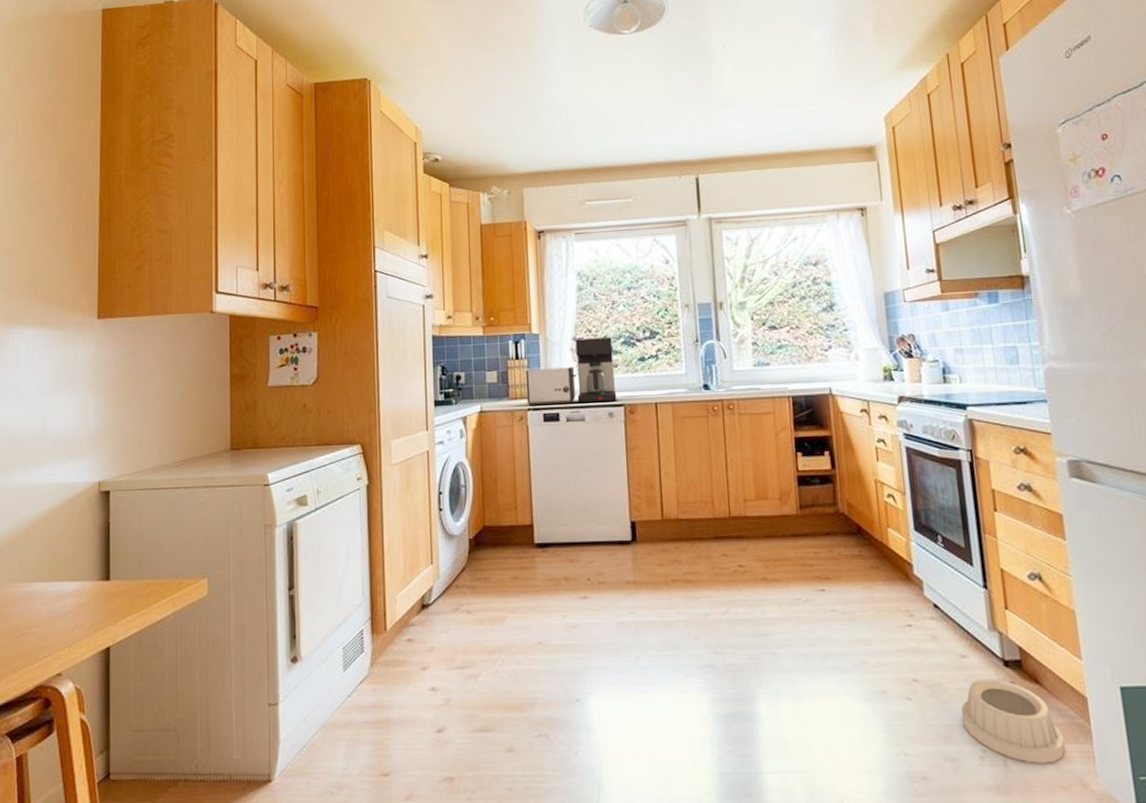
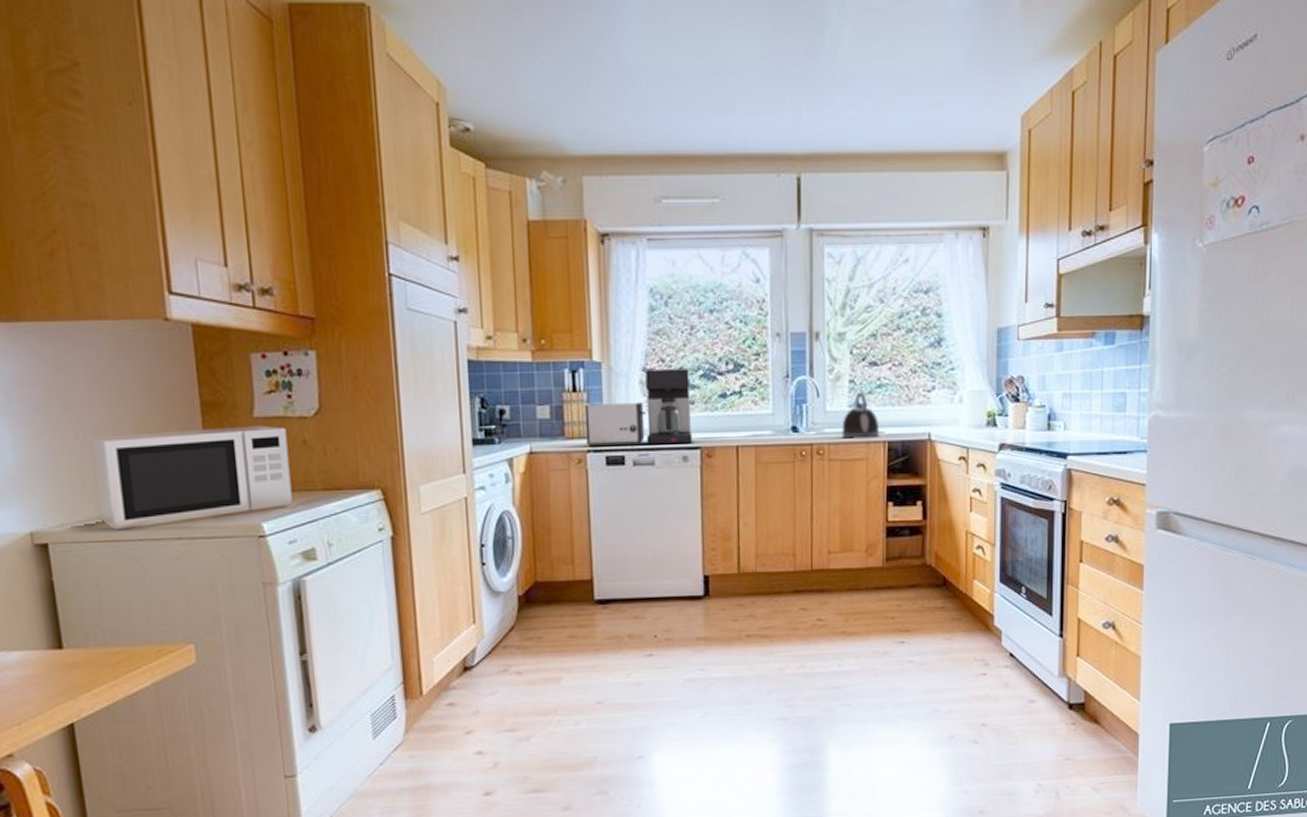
microwave: none [148,393,292,480] -> present [89,425,293,531]
kettle: none [748,352,784,396] -> present [842,391,880,440]
pet bowl: present [961,679,1065,764] -> none [1024,721,1113,794]

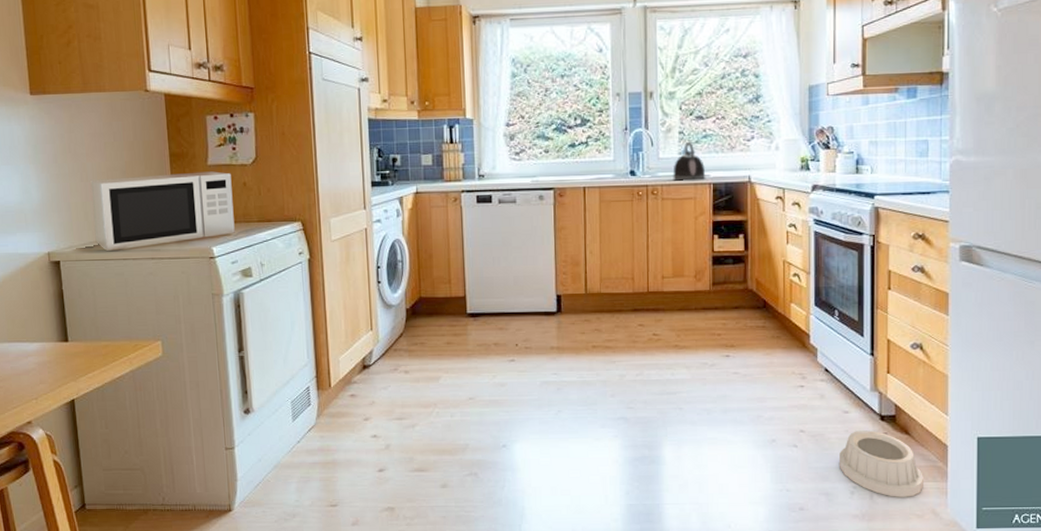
toaster: present [584,403,646,449] -> none [459,152,509,189]
coffee maker: present [645,369,693,445] -> none [508,124,547,187]
pet bowl: none [1024,721,1113,794] -> present [840,430,923,497]

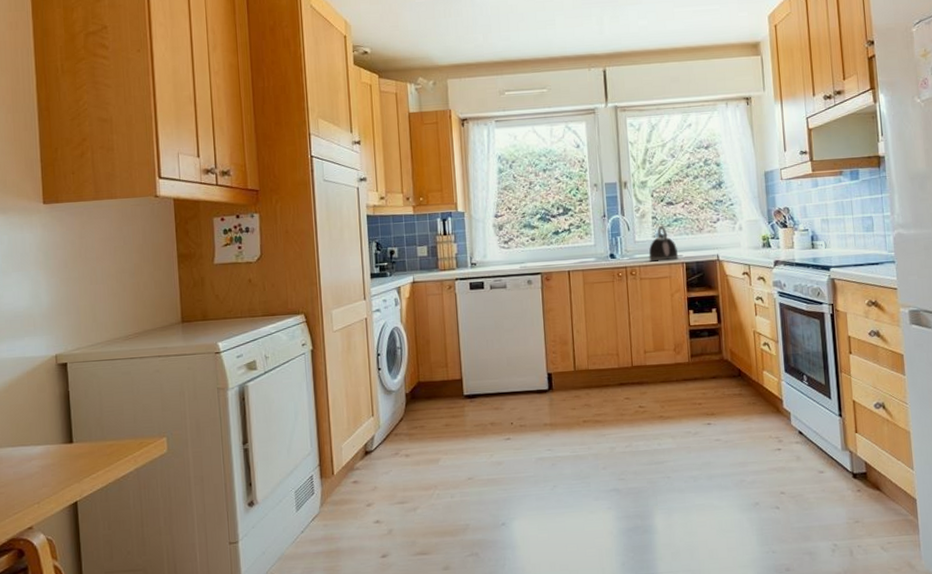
microwave: present [90,171,235,252] -> none [100,269,240,352]
pet bowl: present [840,430,923,497] -> none [818,488,898,553]

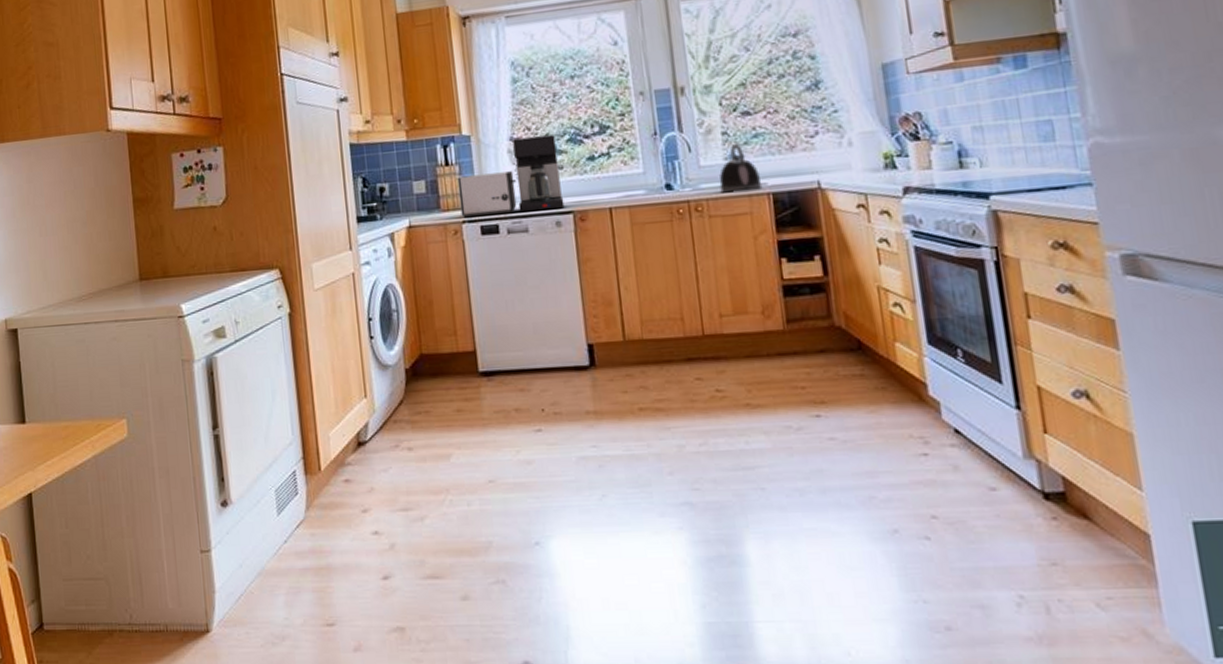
toaster: none [453,241,499,277] -> present [457,171,517,219]
coffee maker: none [497,214,535,273] -> present [513,135,565,213]

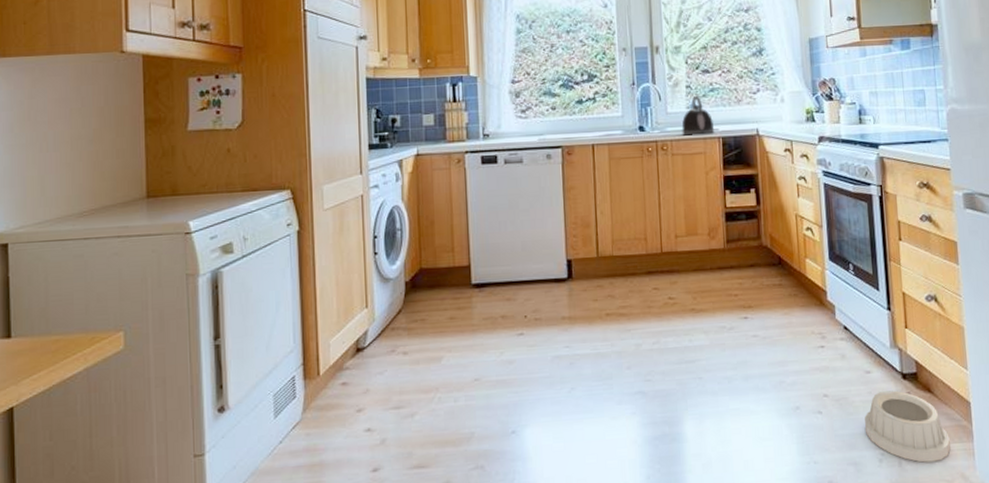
toaster: present [457,171,517,219] -> none [463,109,514,150]
coffee maker: present [513,135,565,213] -> none [514,80,555,146]
pet bowl: none [992,514,1123,611] -> present [865,390,951,463]

